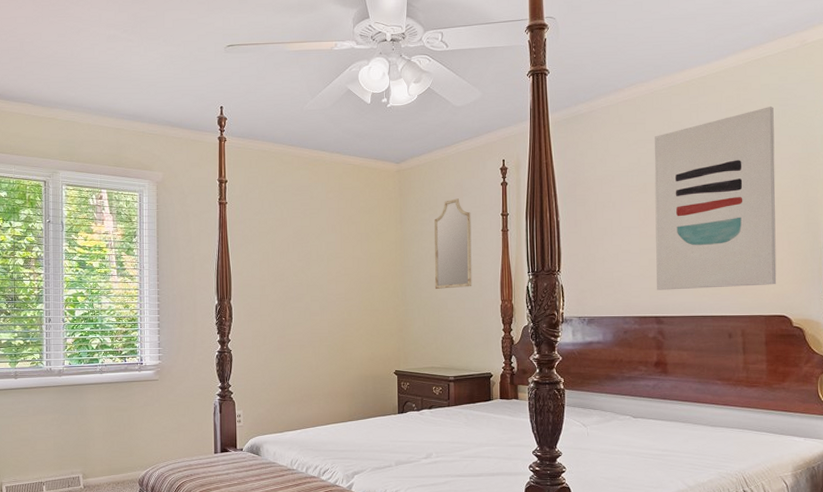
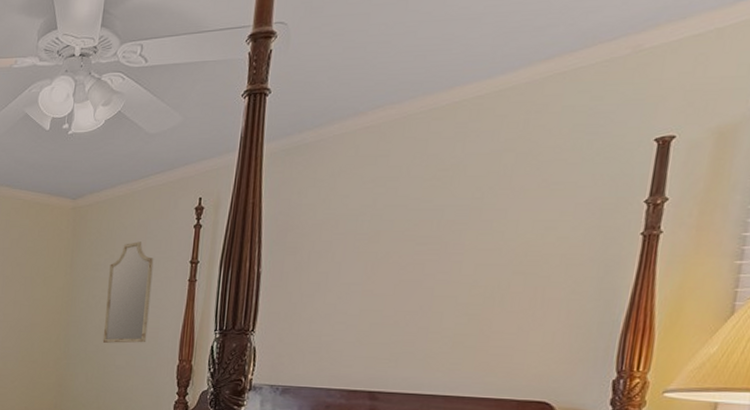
wall art: present [654,107,777,290] -> none [374,135,576,364]

